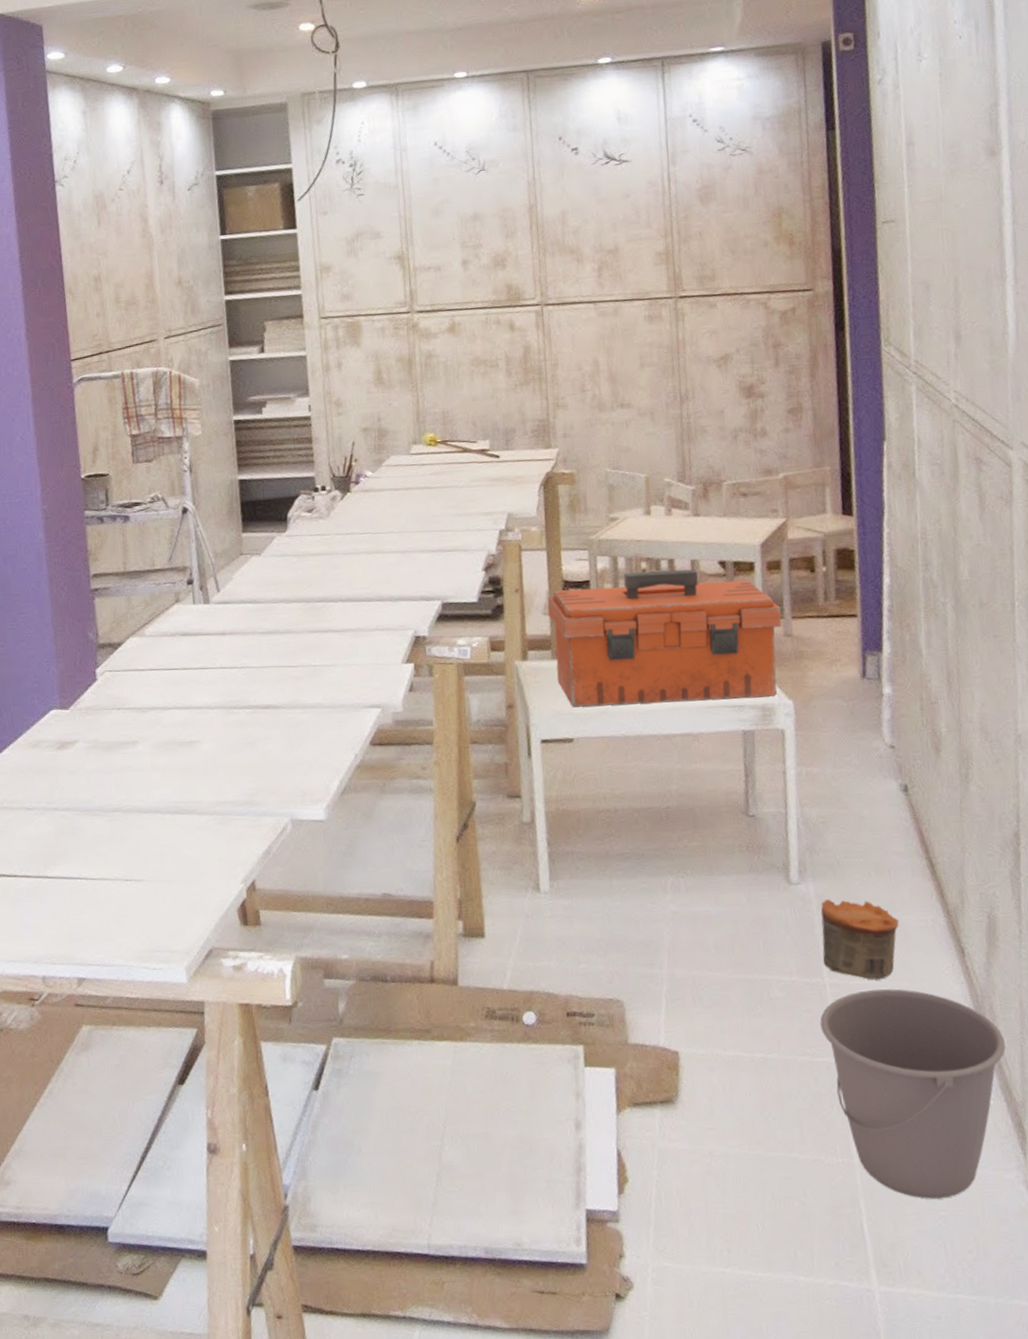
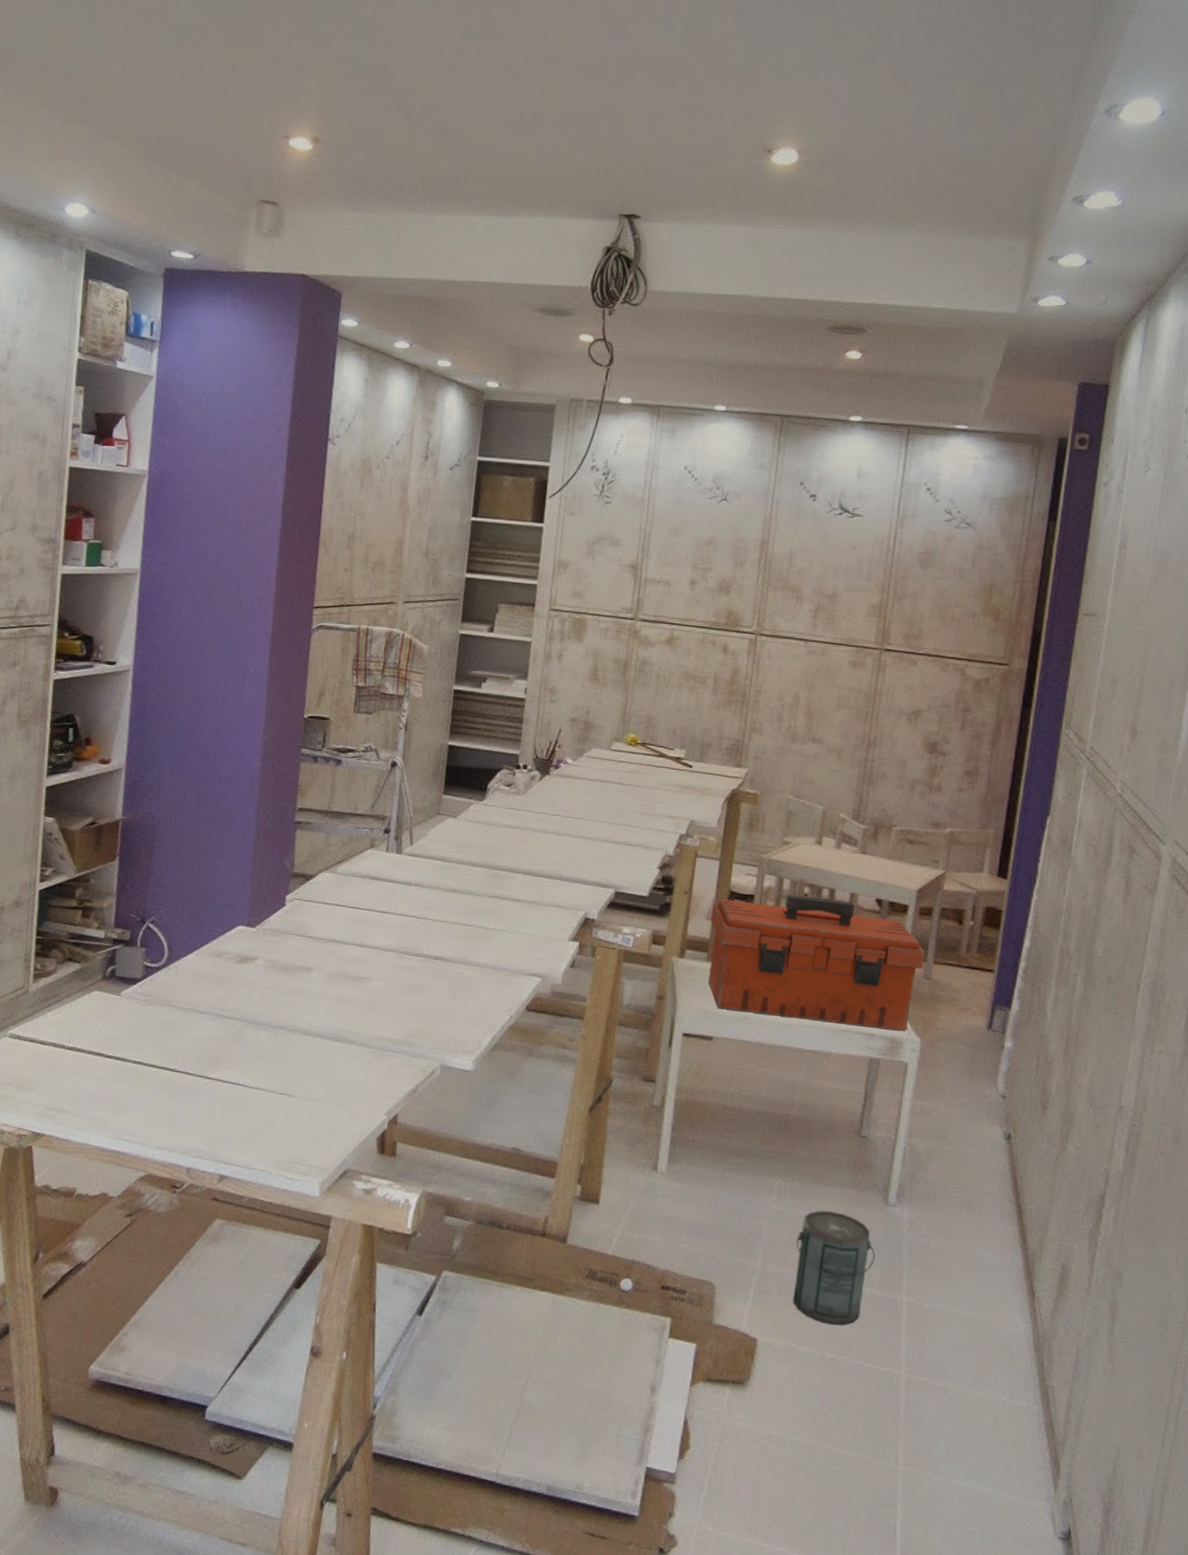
paint can: none [700,901,788,1022] -> present [793,1210,875,1325]
can: present [820,899,900,980] -> none [905,1225,981,1306]
bucket: present [820,988,1006,1199] -> none [891,1314,1057,1515]

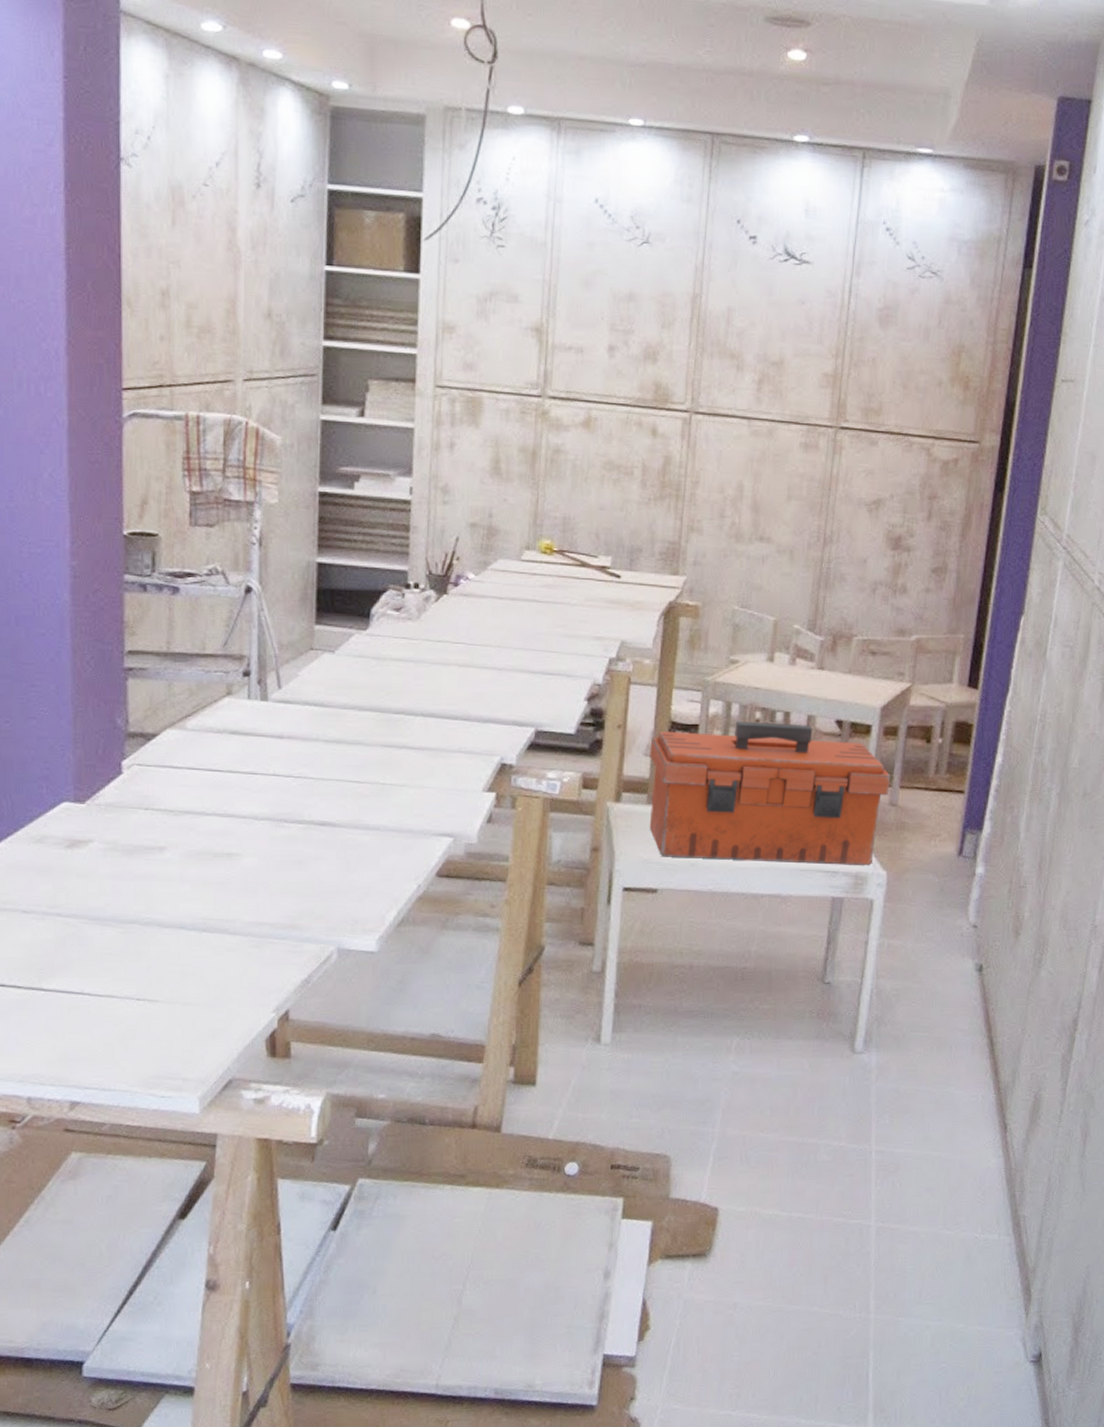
paint can: present [793,1210,875,1325] -> none [755,1065,842,1183]

